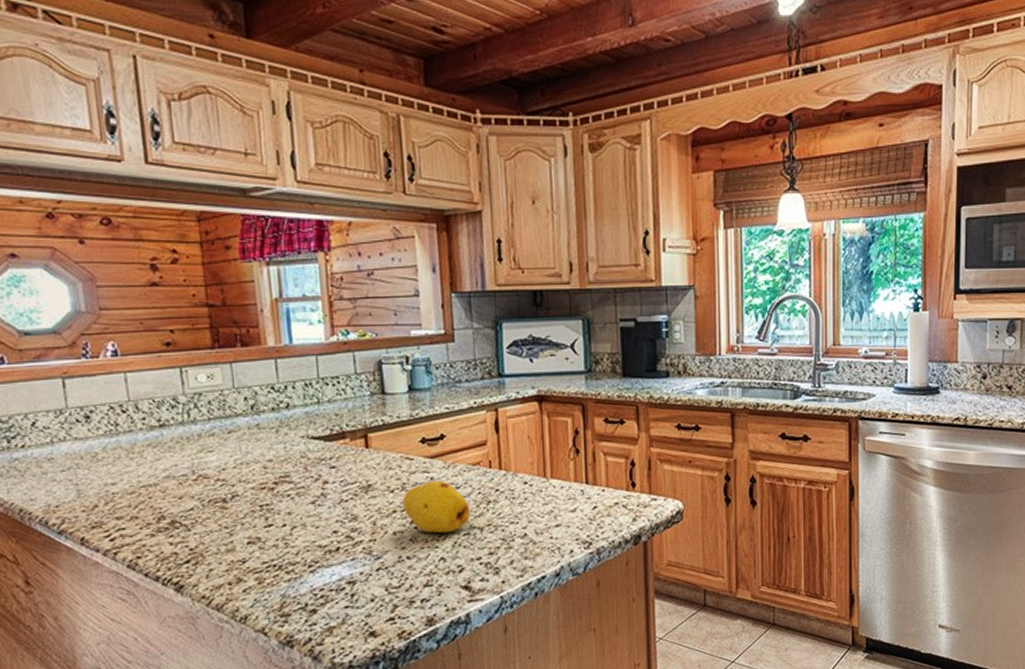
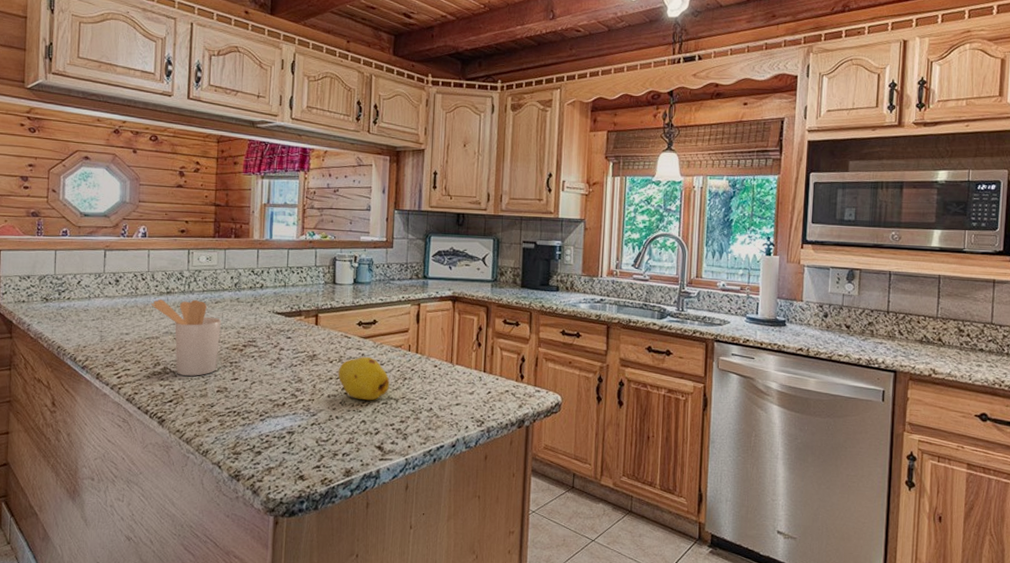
utensil holder: none [140,431,243,529] -> present [151,299,222,376]

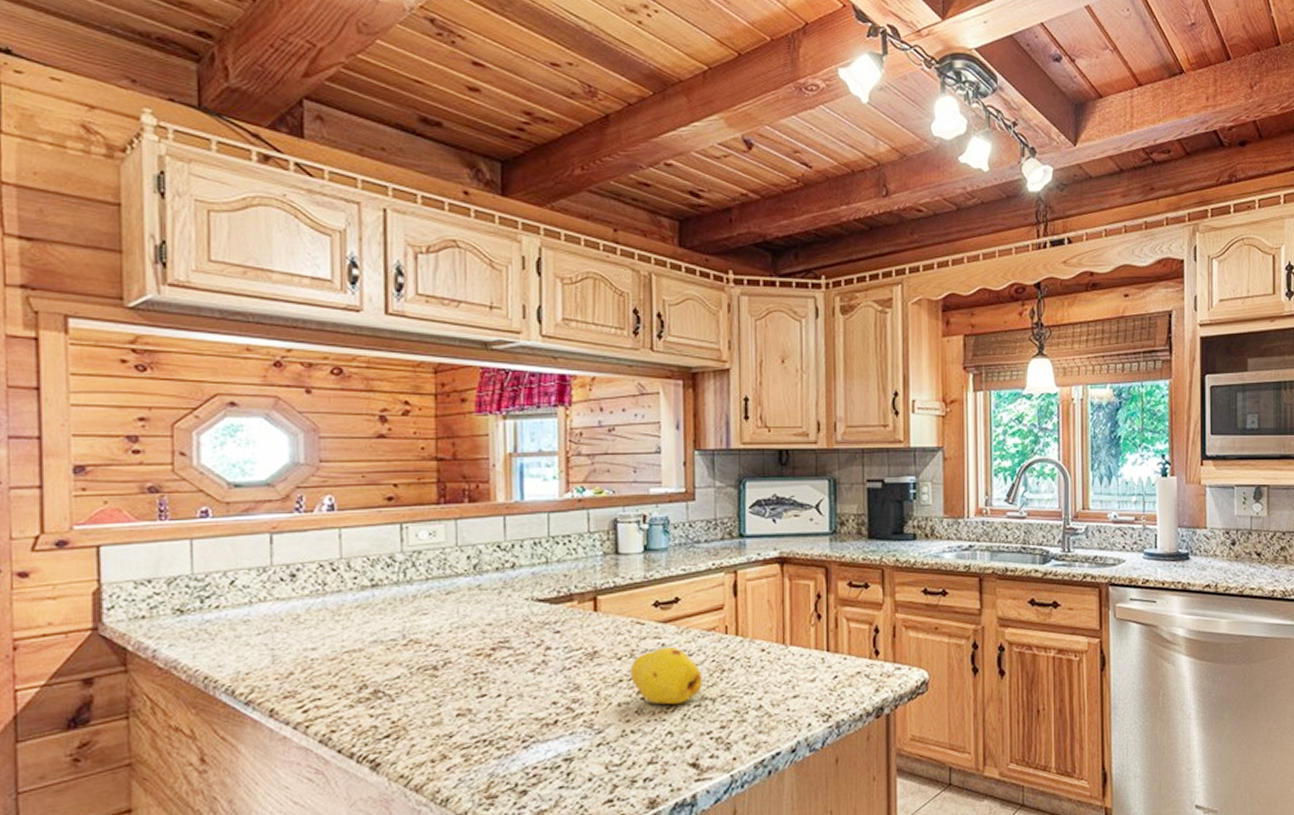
utensil holder: present [151,299,222,376] -> none [348,591,457,699]

